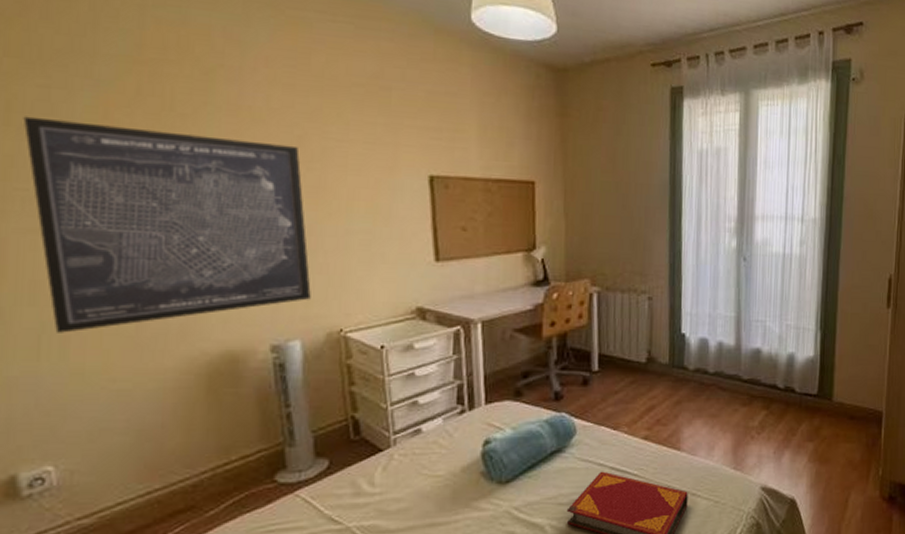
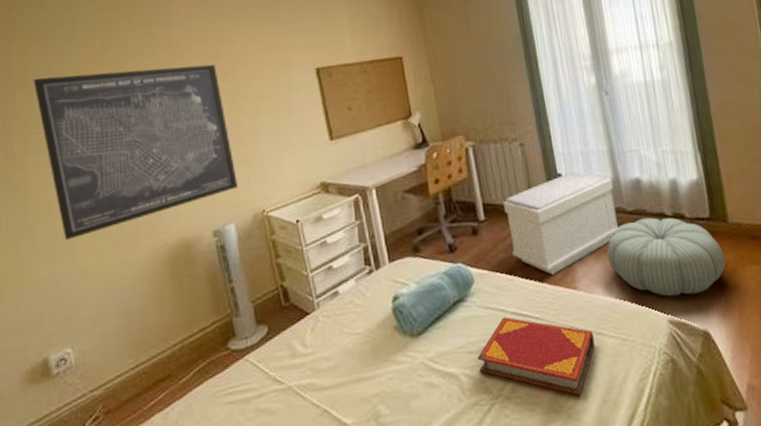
bench: none [620,334,734,434] -> present [503,172,619,275]
pouf: none [716,388,823,465] -> present [607,217,726,297]

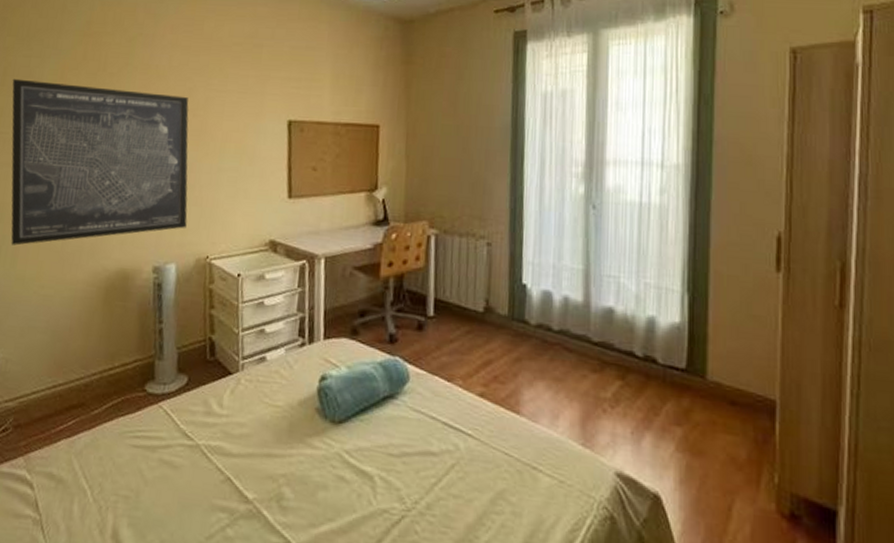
hardback book: present [477,316,595,396] -> none [396,425,528,531]
bench: present [503,172,619,275] -> none [456,285,582,392]
pouf: present [607,217,726,297] -> none [561,353,695,451]

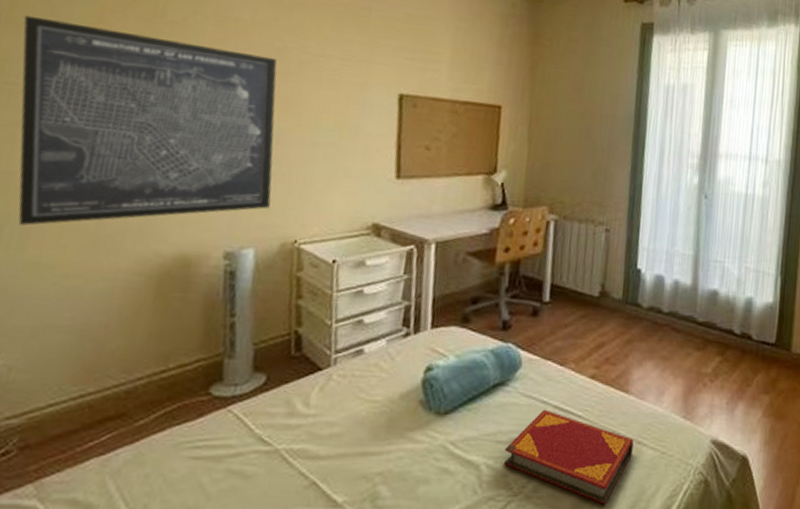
hardback book: none [396,425,528,531] -> present [504,409,634,505]

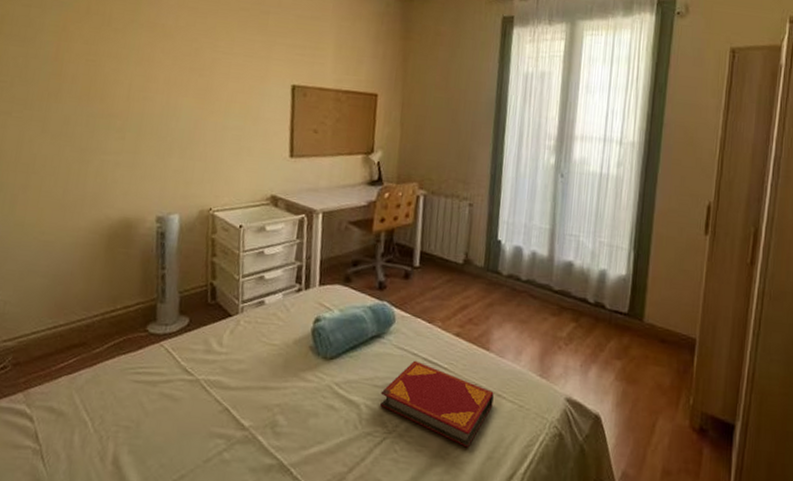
wall art: present [18,15,277,226] -> none [9,27,195,193]

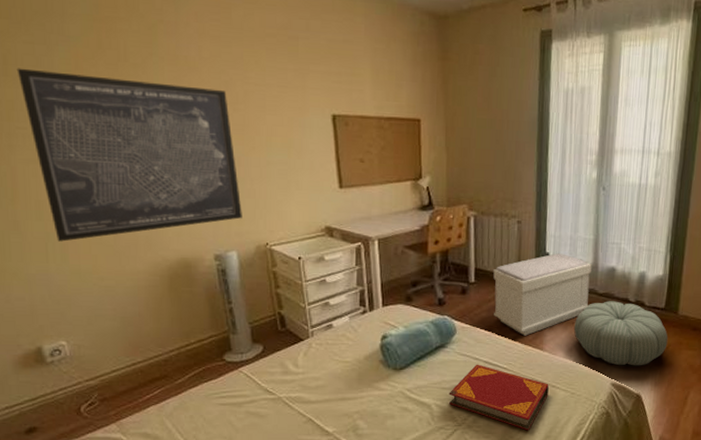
wall art: none [9,27,195,193] -> present [16,68,242,242]
bench: none [437,241,547,332] -> present [493,253,592,336]
pouf: none [525,299,632,380] -> present [574,301,668,366]

